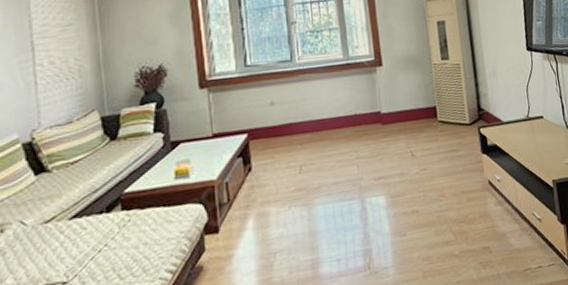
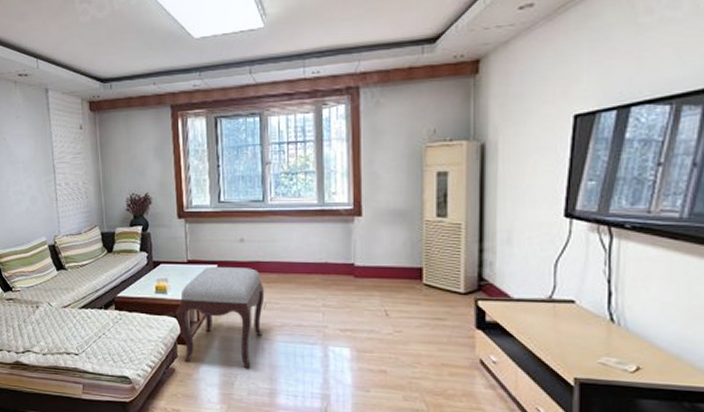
ottoman: none [203,131,300,254] -> present [178,267,265,369]

